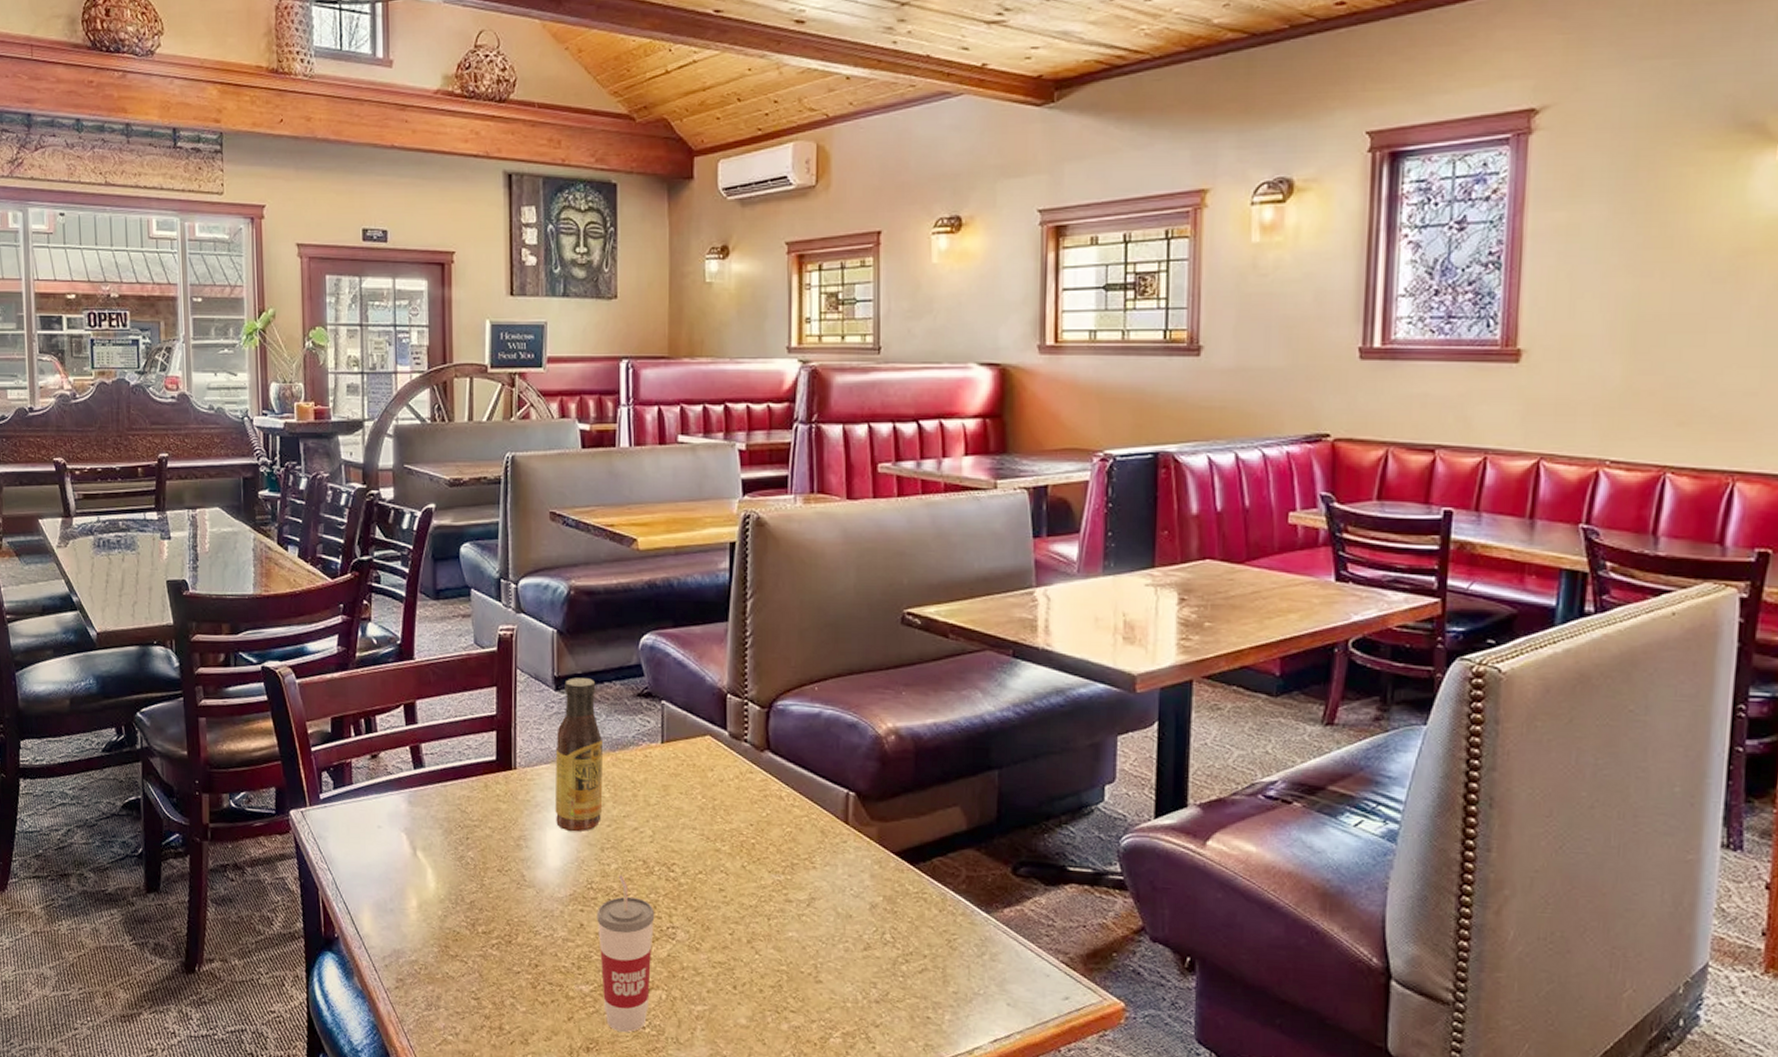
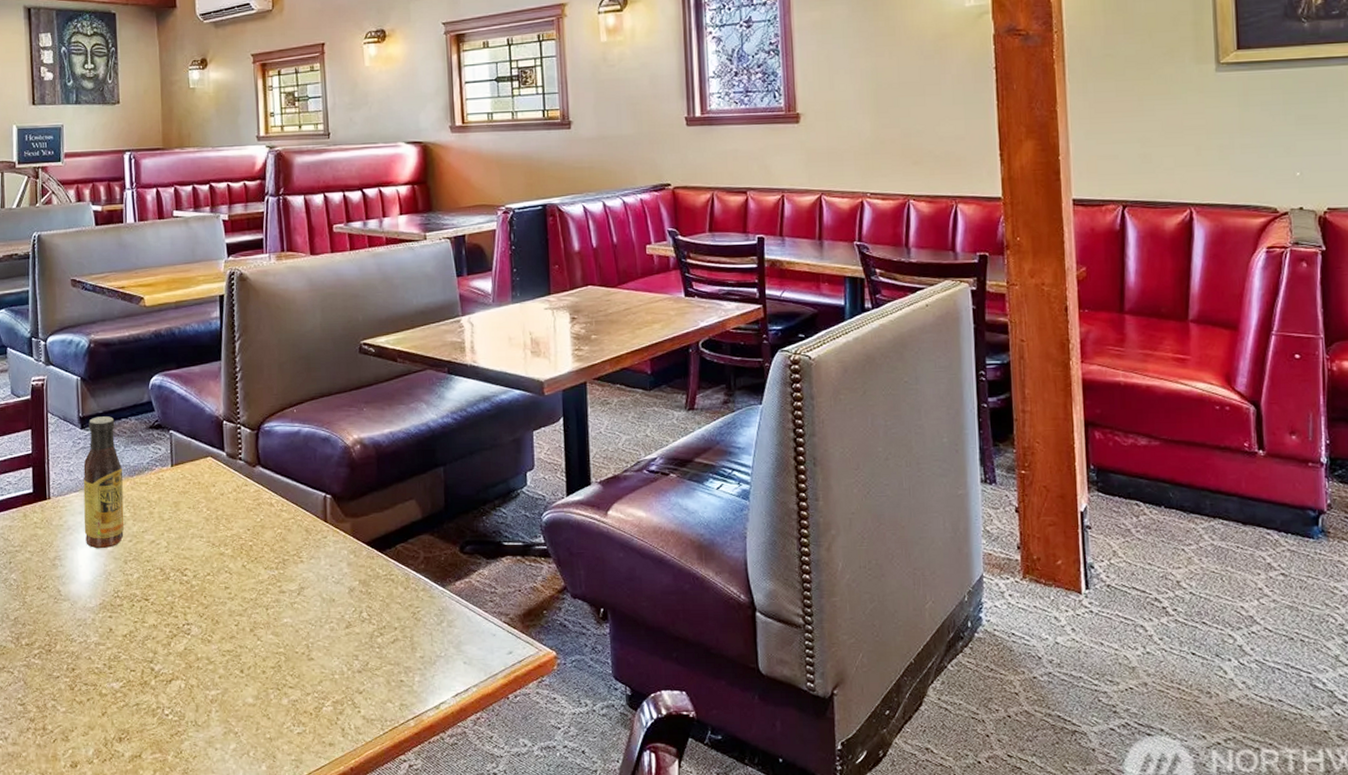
cup: present [597,874,655,1033] -> none [123,582,173,721]

